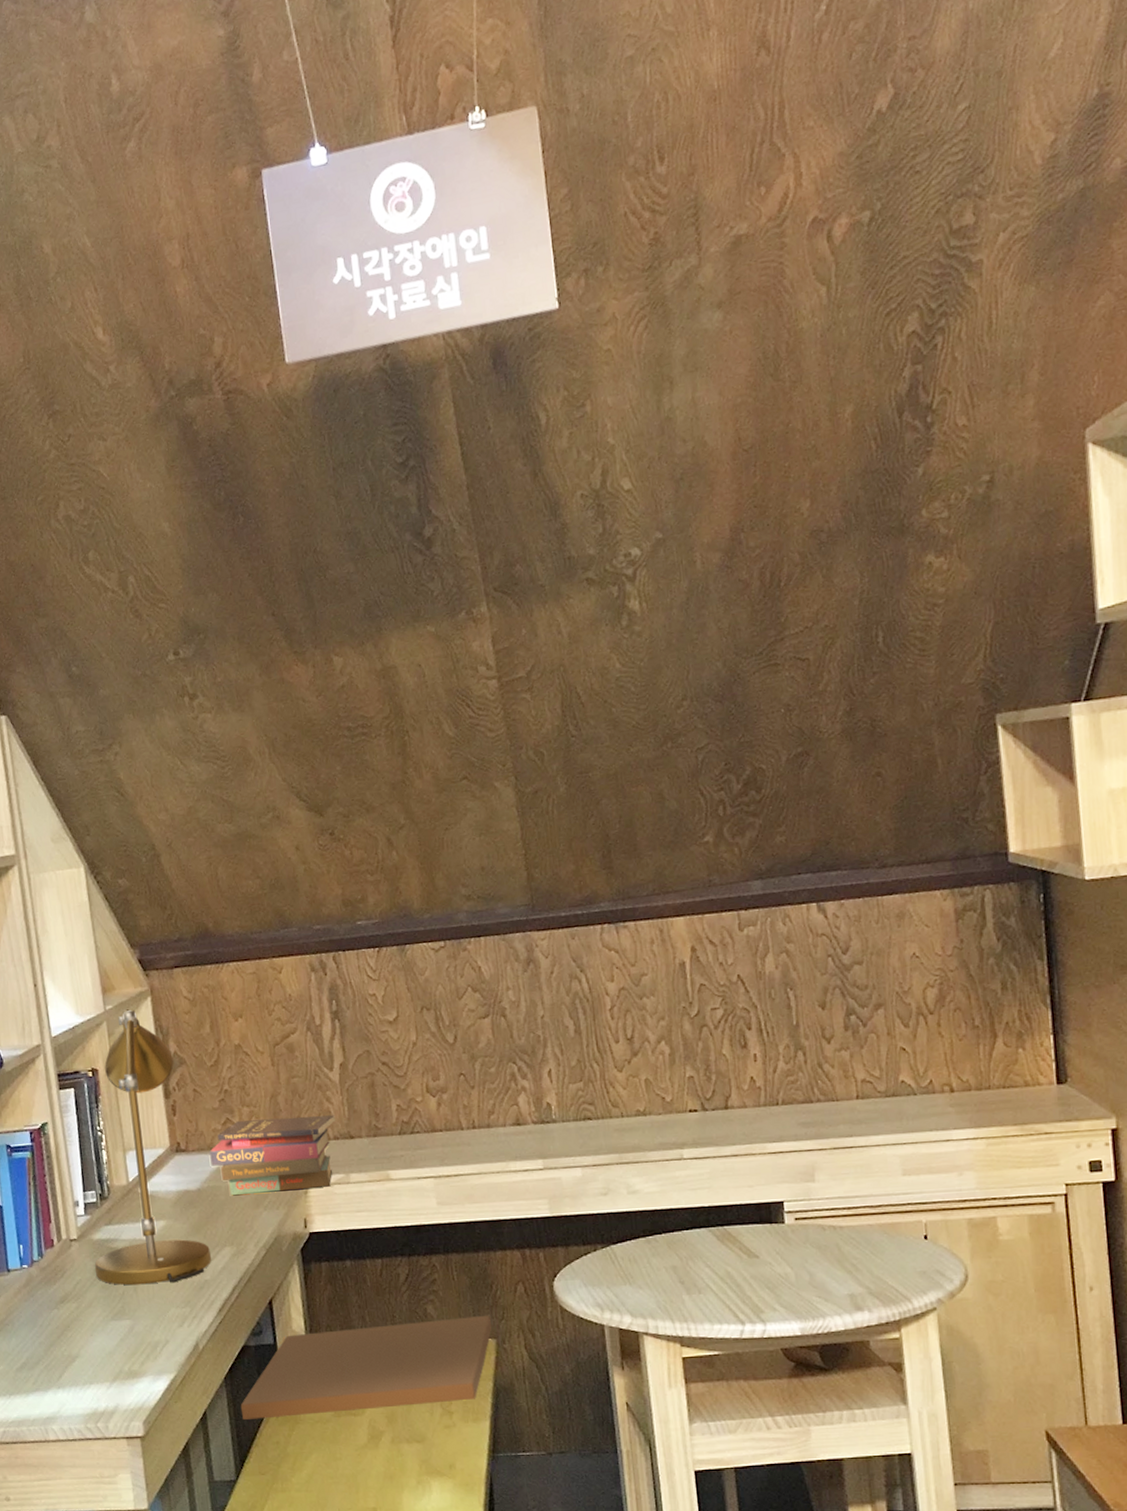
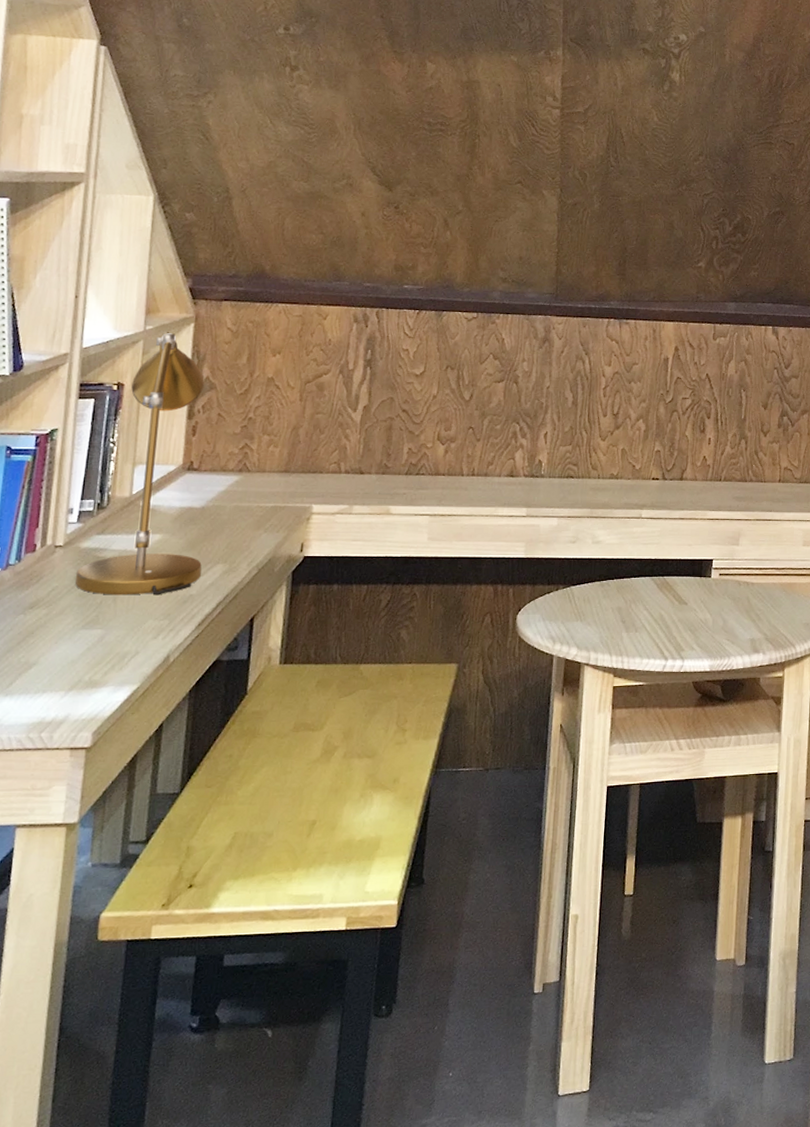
books: present [209,1115,336,1196] -> none [220,447,351,517]
cushion: present [240,1315,493,1421] -> none [199,641,457,734]

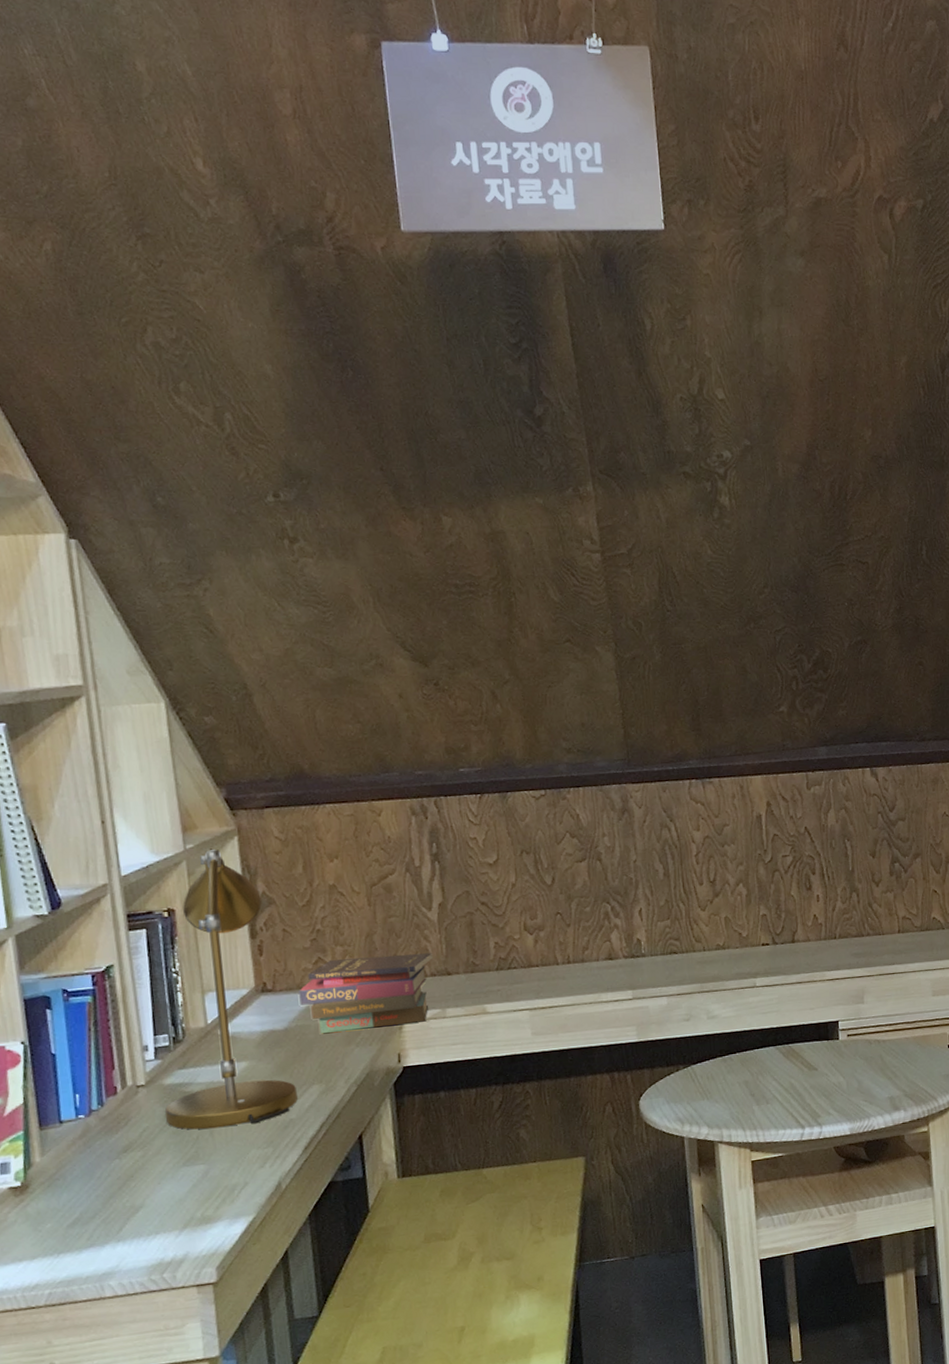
books: none [220,447,351,517] -> present [299,953,434,1034]

